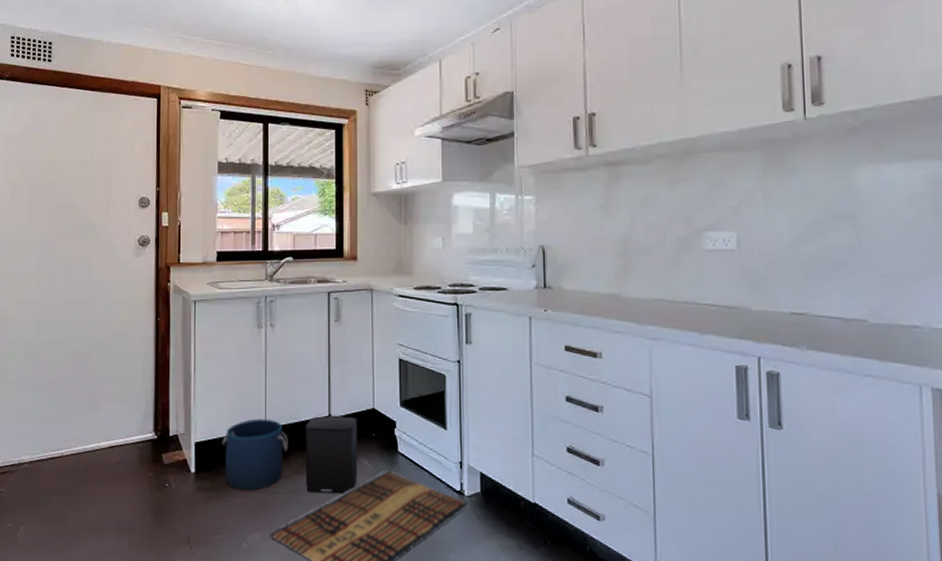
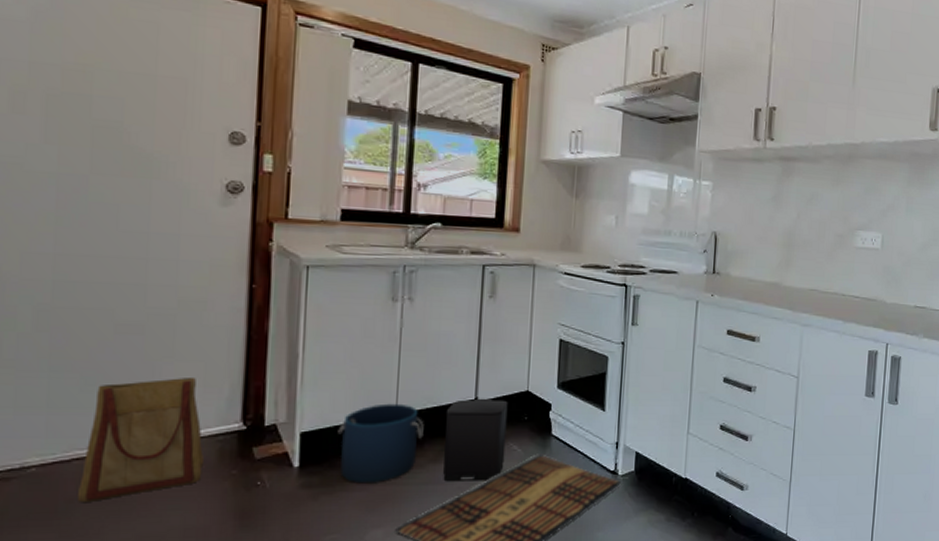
shopping bag: none [51,395,130,494] -> present [76,378,205,503]

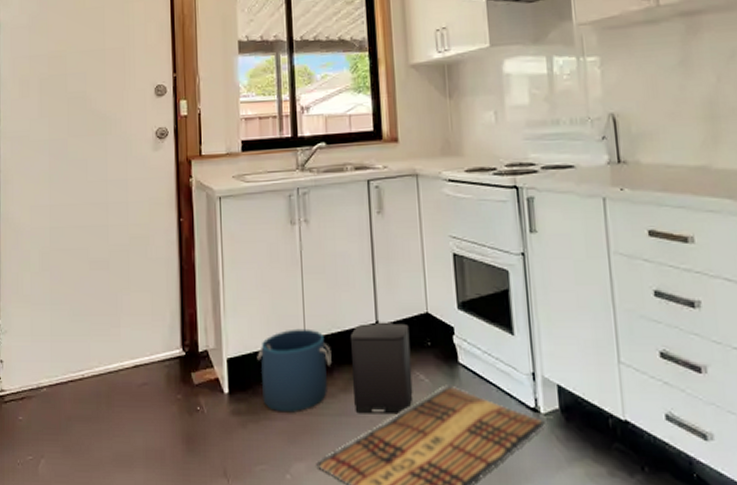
shopping bag: present [76,378,205,503] -> none [72,307,157,422]

